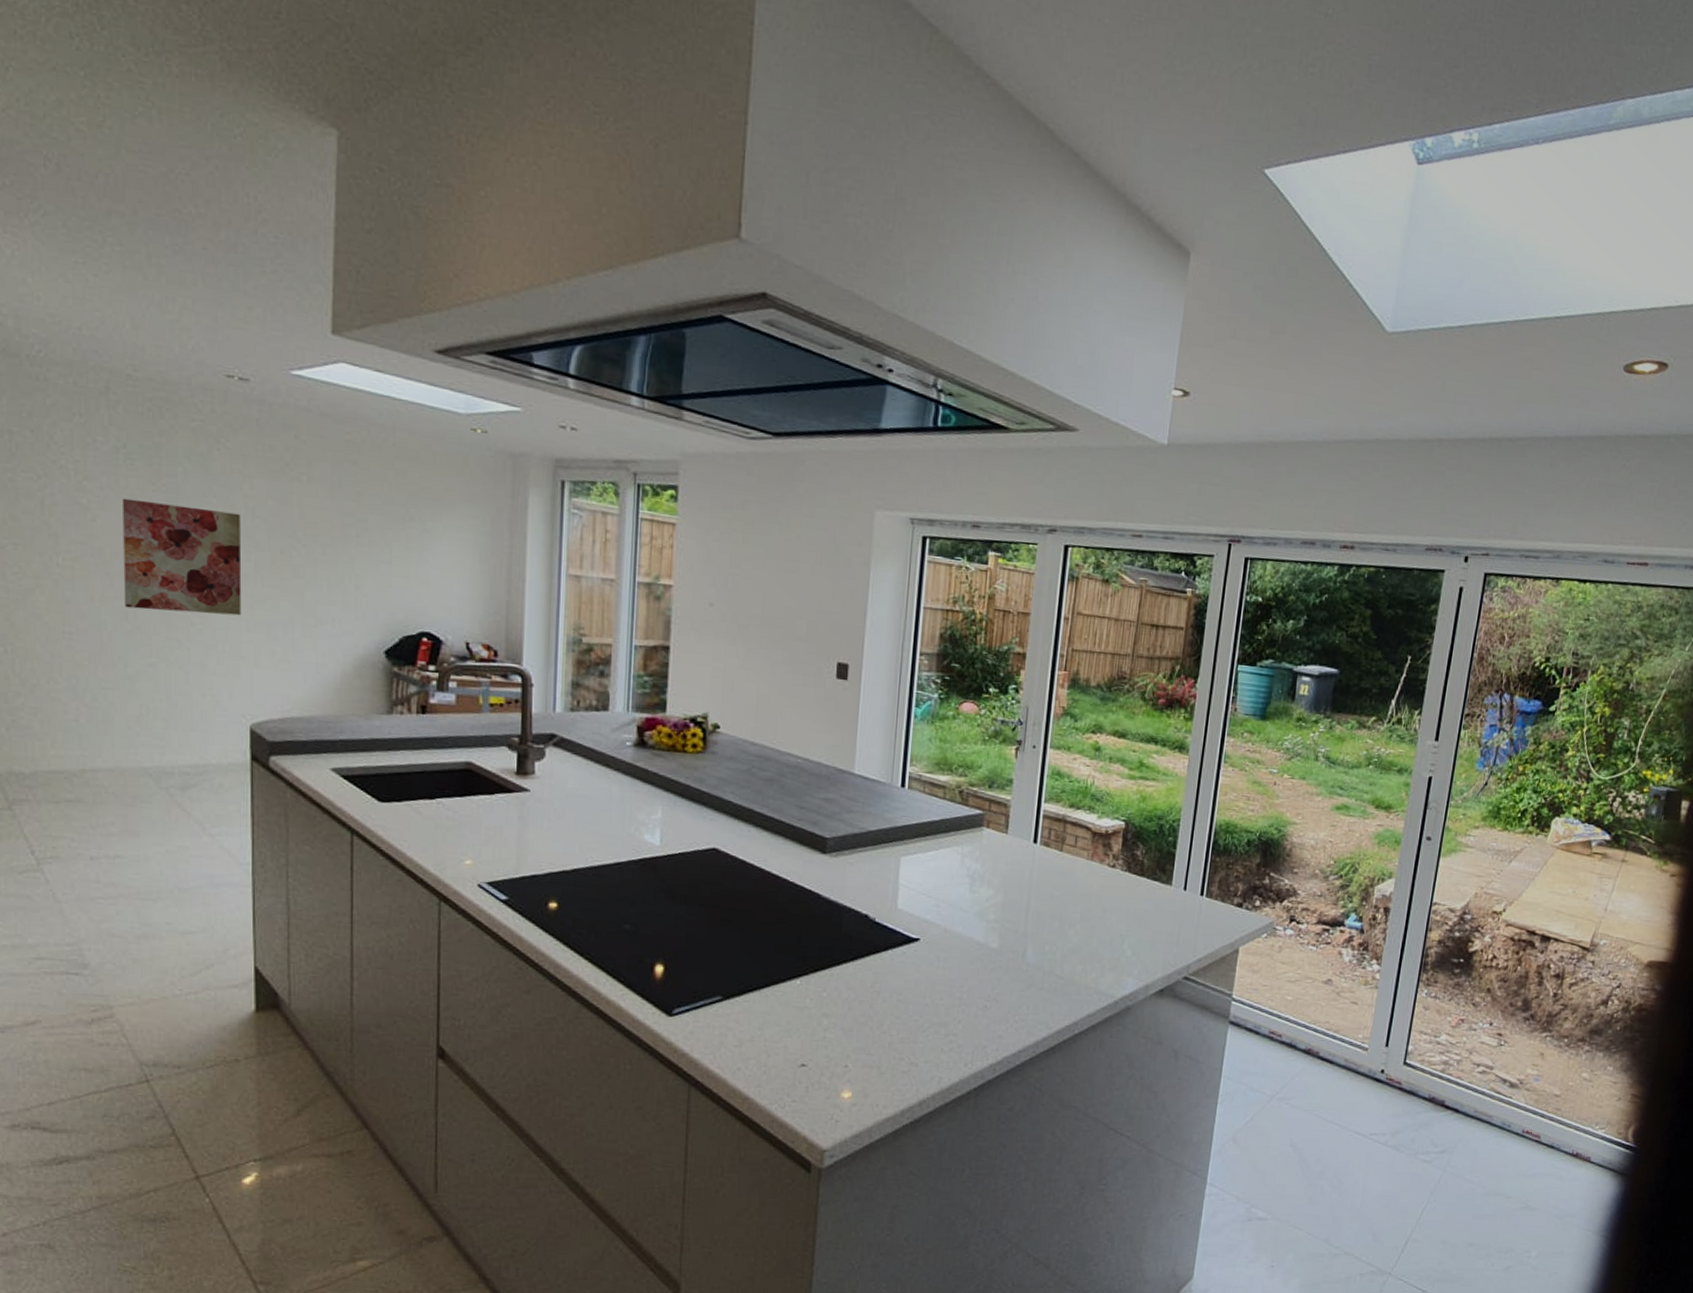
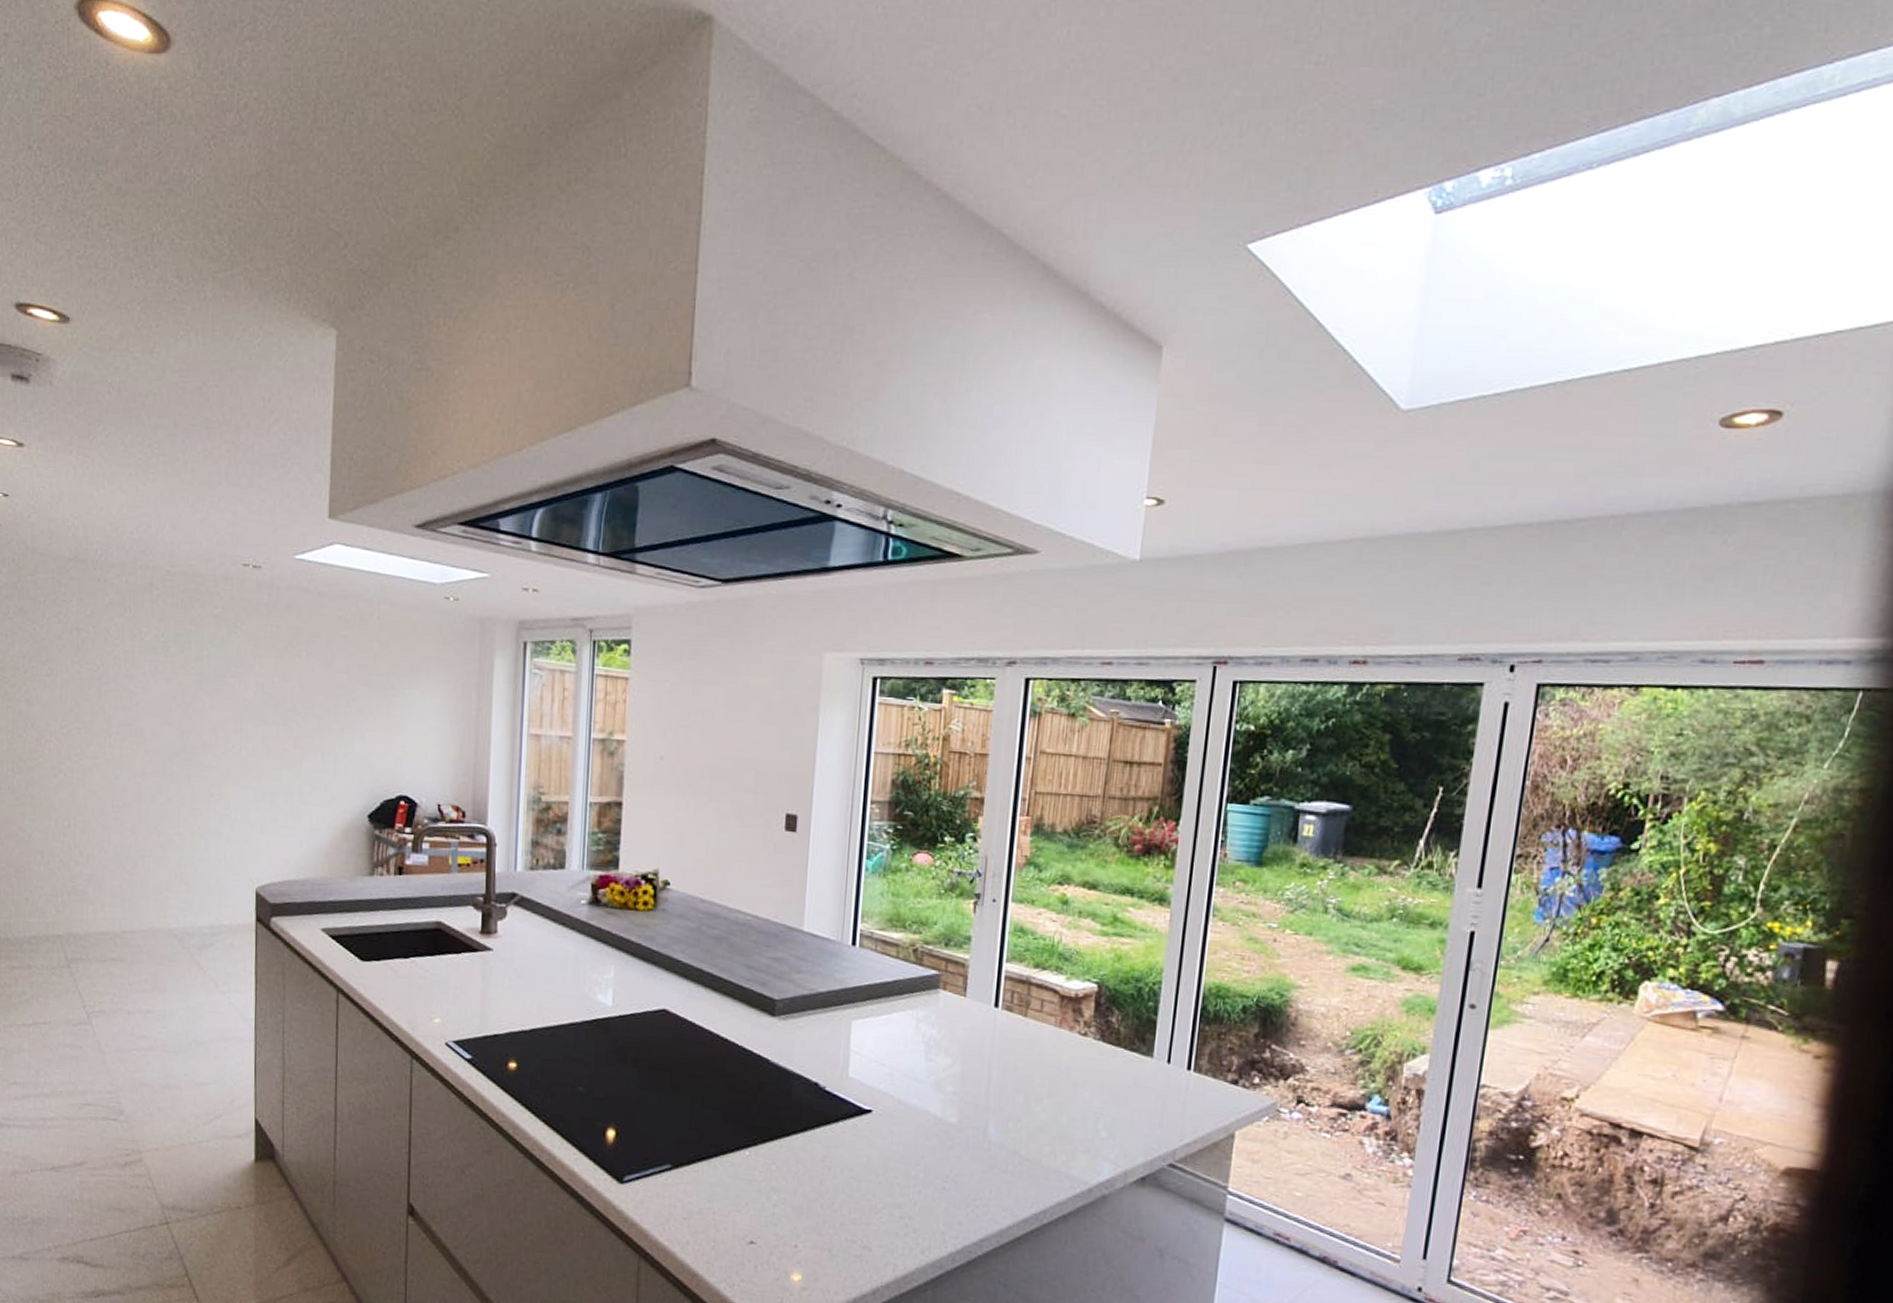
wall art: present [121,498,242,616] -> none [159,682,252,786]

